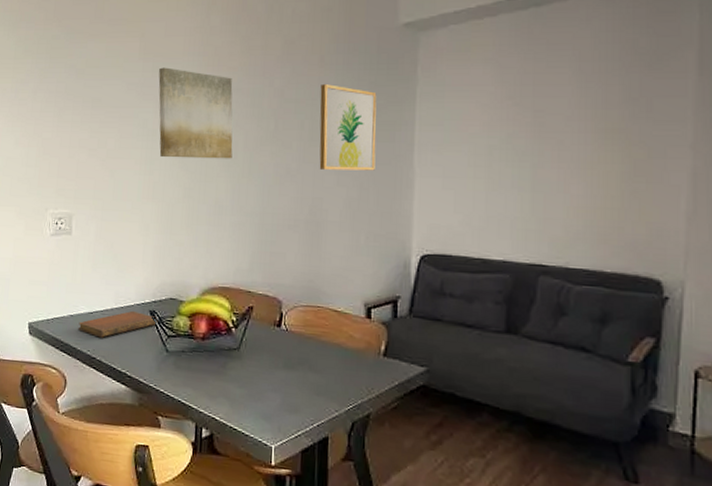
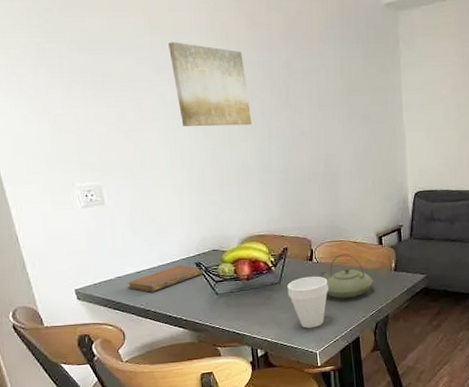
cup: none [246,346,296,414] -> present [287,276,328,329]
teapot: none [288,323,355,383] -> present [320,254,374,299]
wall art: present [319,84,377,171] -> none [322,56,374,130]

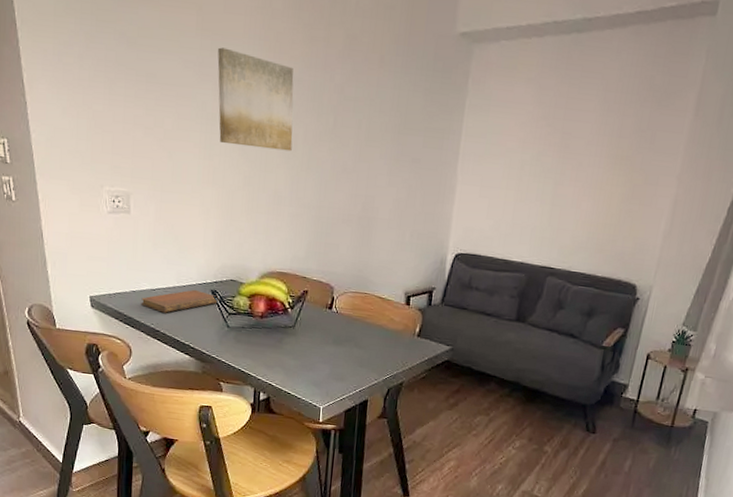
cup: present [287,276,328,329] -> none [300,325,344,381]
teapot: present [320,254,374,299] -> none [338,307,393,357]

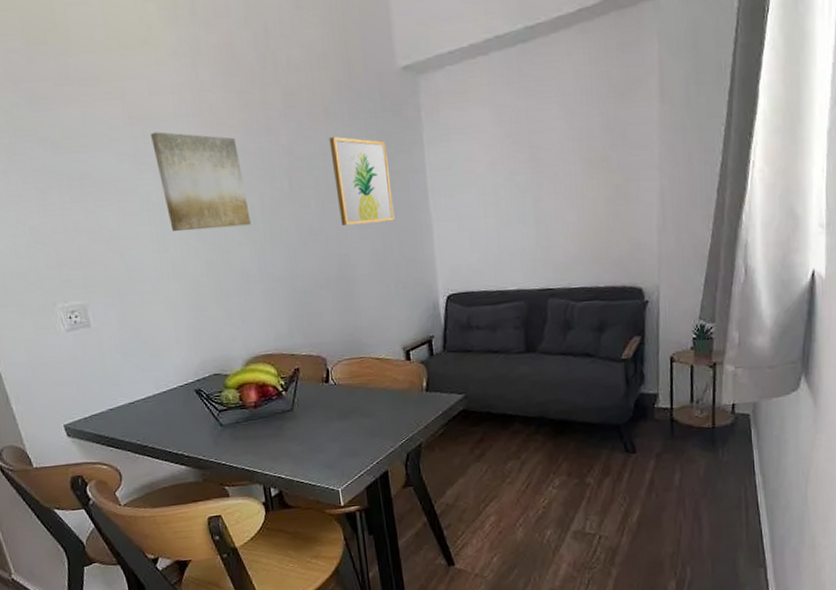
notebook: present [141,289,219,313] -> none [120,393,206,426]
wall art: none [373,85,430,175] -> present [329,137,395,226]

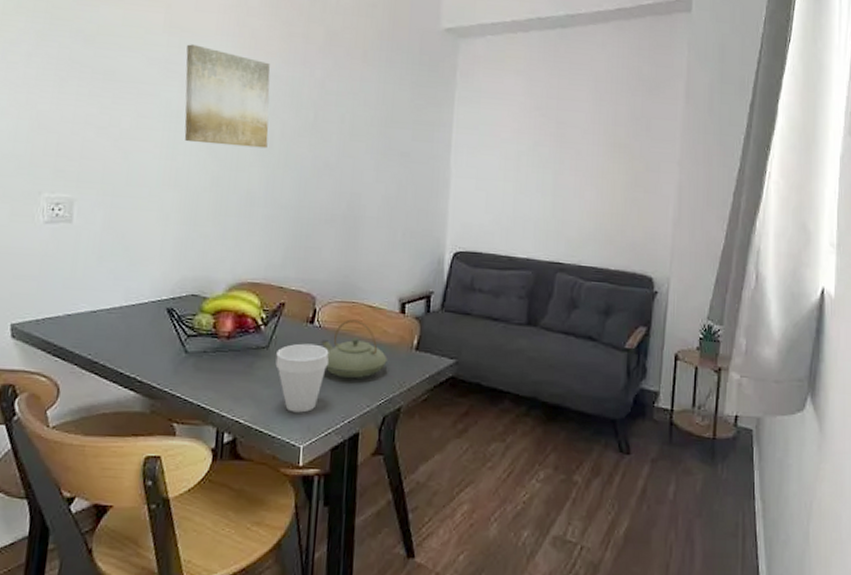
cup: none [301,400,349,462] -> present [275,343,329,413]
wall art: present [329,137,395,226] -> none [358,79,418,169]
teapot: none [339,372,402,427] -> present [321,319,388,379]

